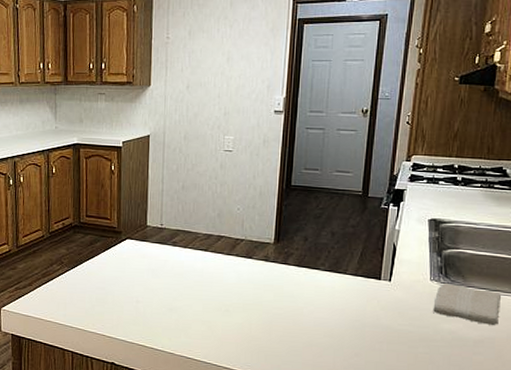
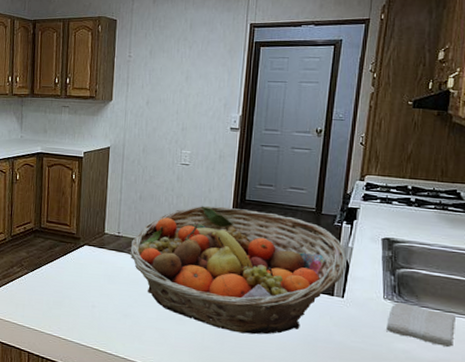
fruit basket: none [172,192,394,323] -> present [129,205,347,335]

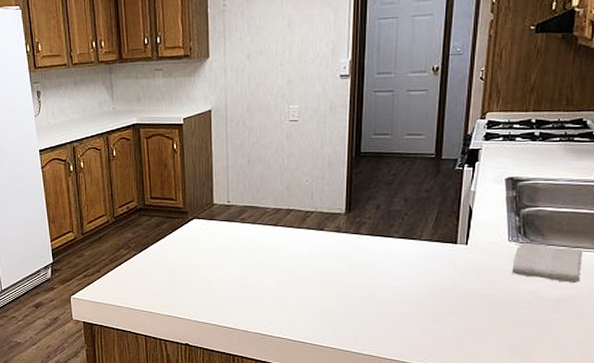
fruit basket: present [129,205,347,335] -> none [241,162,469,292]

